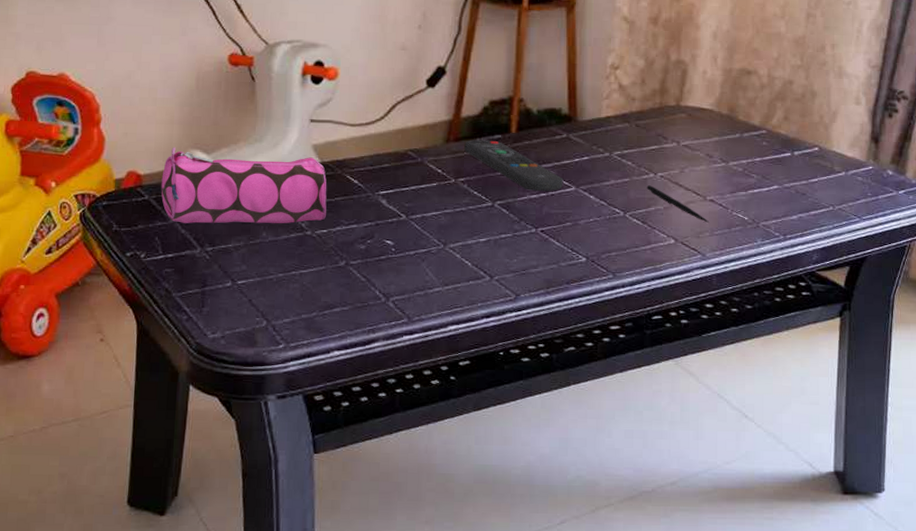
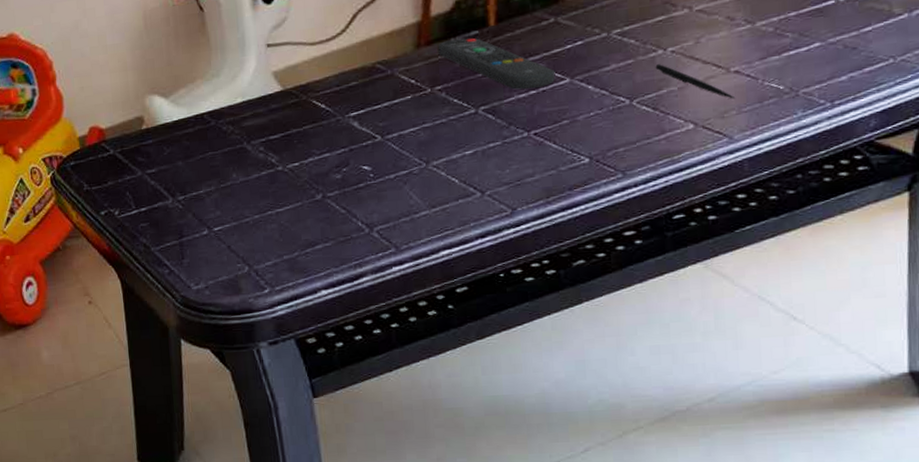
pencil case: present [161,147,327,224] -> none [123,85,296,174]

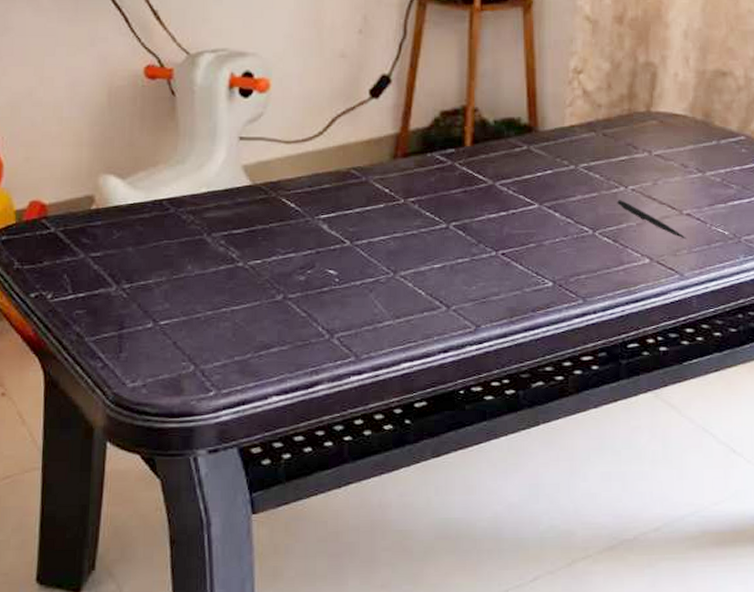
remote control: present [438,37,556,90] -> none [414,155,525,211]

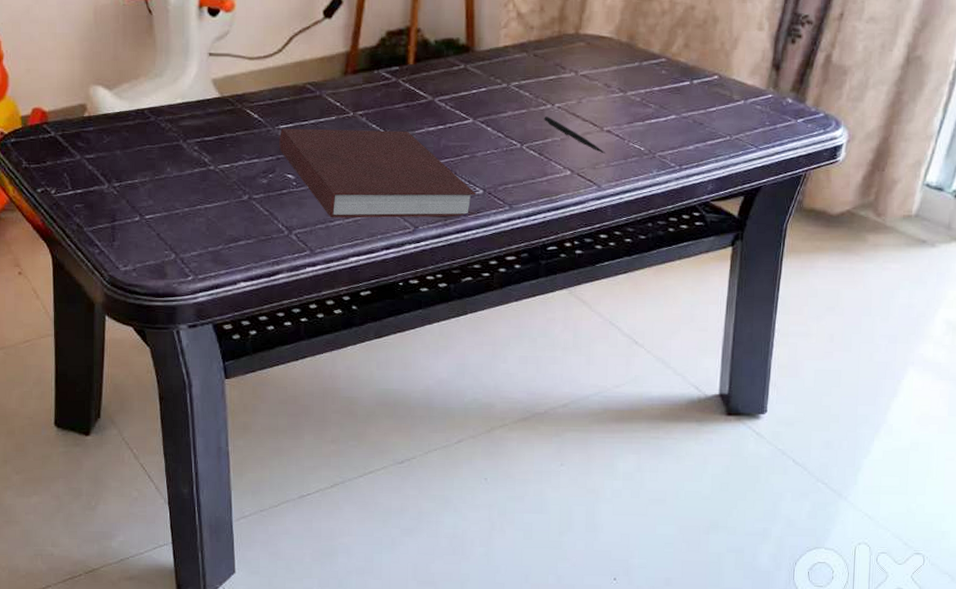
notebook: none [320,218,545,318] -> present [279,128,476,218]

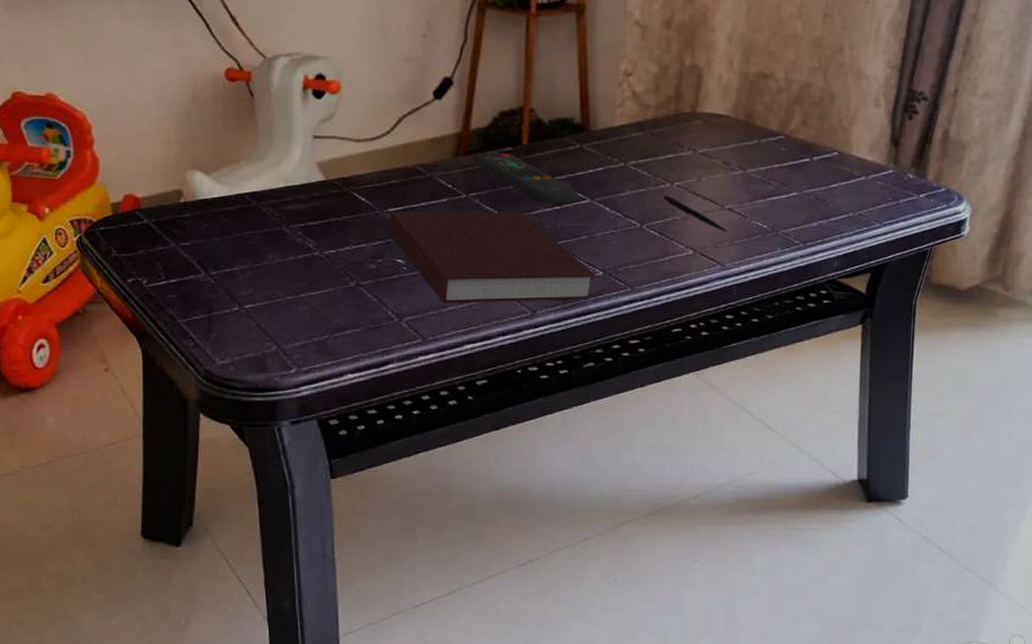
remote control: none [362,72,461,124] -> present [475,153,578,205]

